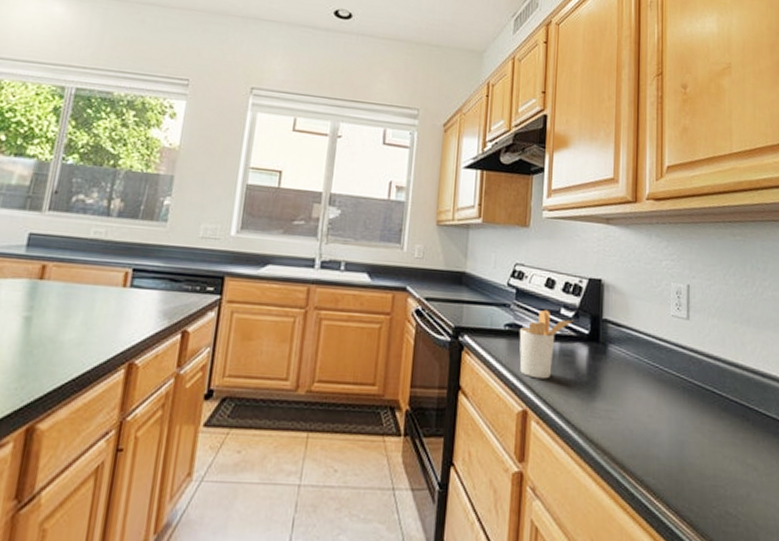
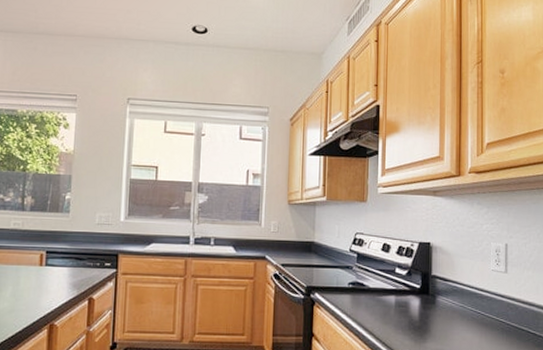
utensil holder: present [519,309,574,379] -> none [361,269,407,326]

